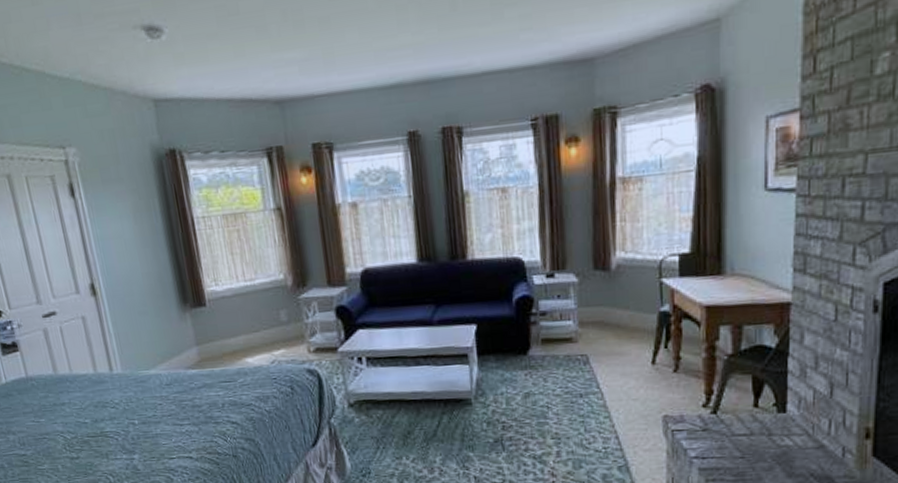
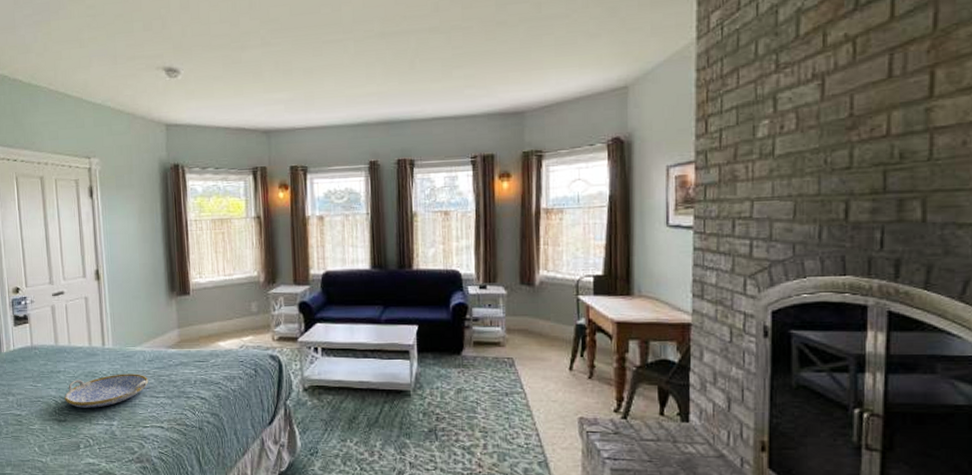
serving tray: none [73,400,169,443] -> present [64,374,149,408]

